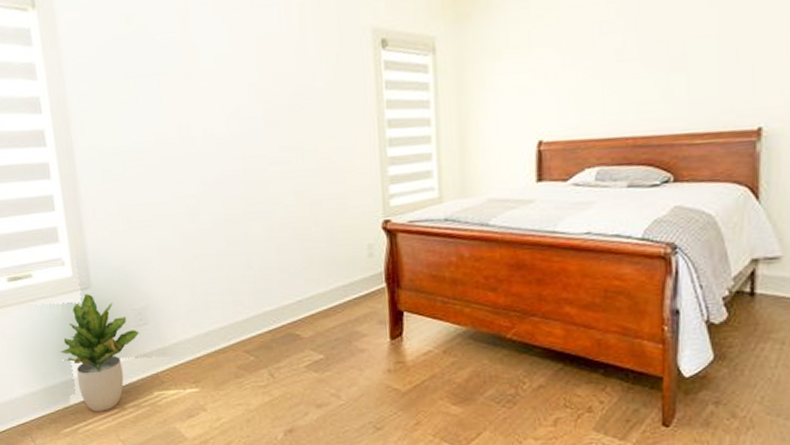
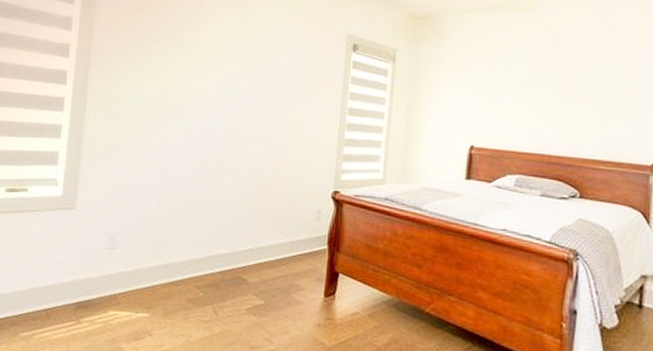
potted plant: present [60,294,140,412] -> none [35,213,109,322]

